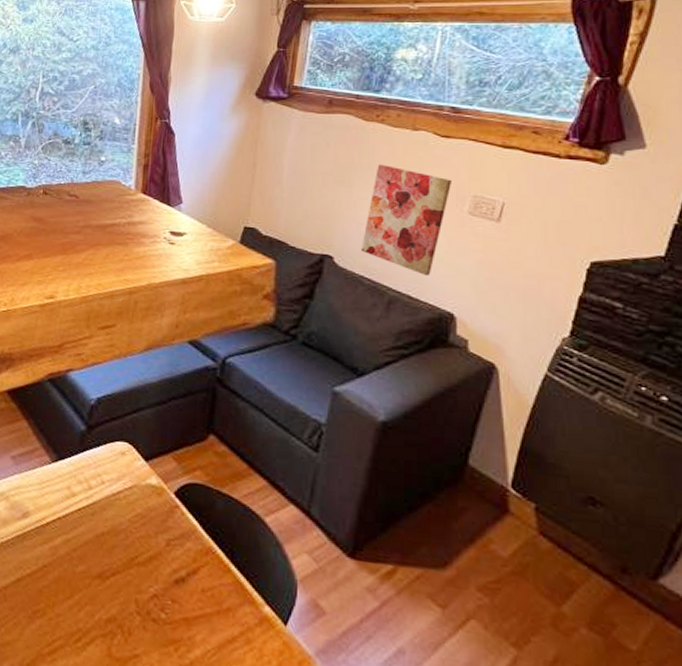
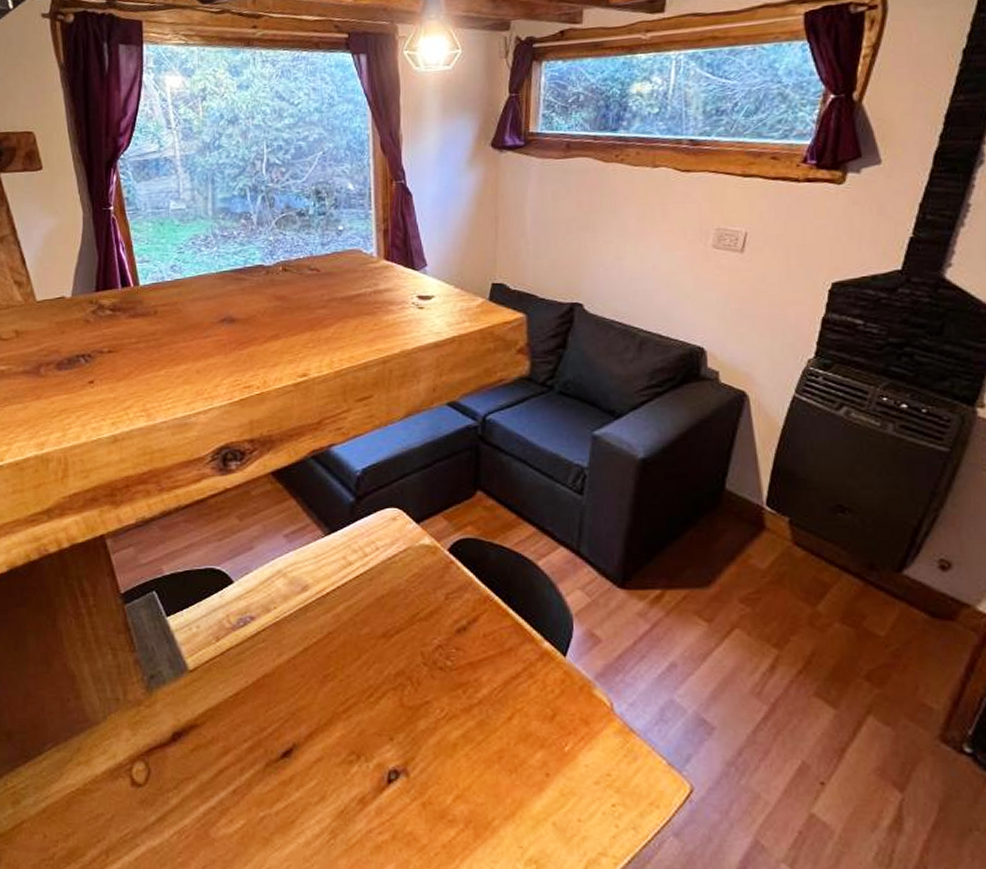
wall art: present [360,164,453,277] -> none [609,205,696,314]

